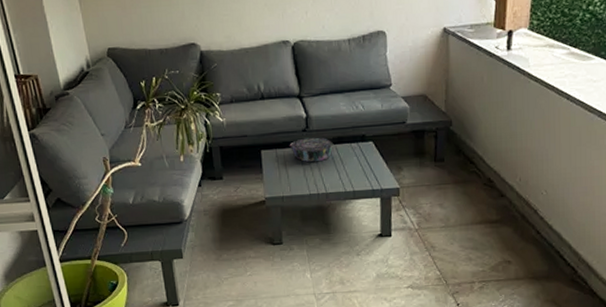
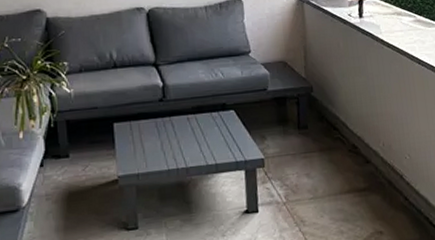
decorative bowl: present [289,137,334,163] -> none [145,107,194,135]

